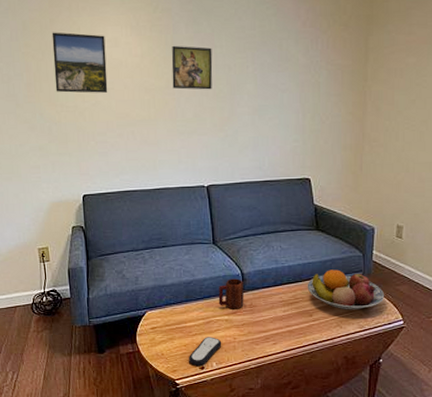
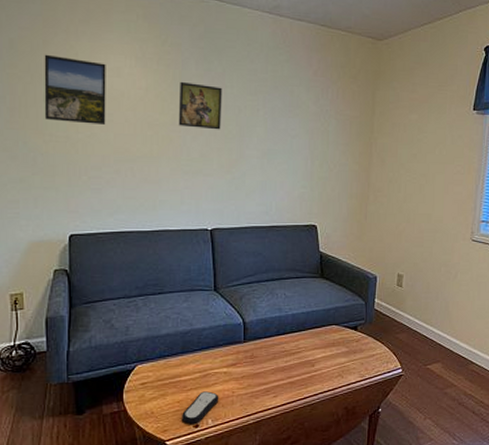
mug: present [218,278,244,309] -> none [217,328,245,361]
fruit bowl: present [307,269,384,310] -> none [310,318,384,360]

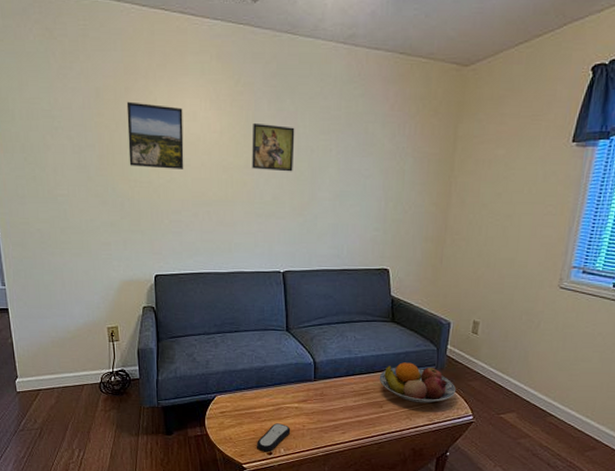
fruit bowl: none [310,318,384,360] -> present [379,362,455,404]

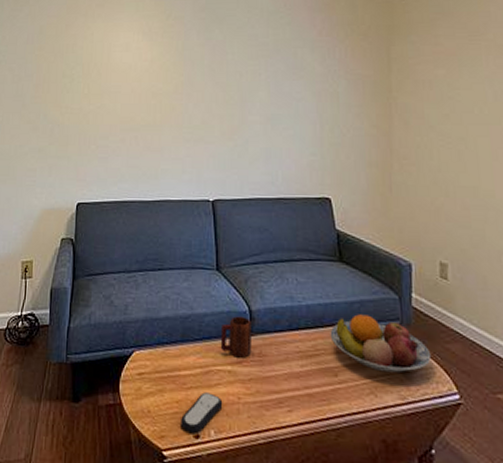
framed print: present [126,101,184,169] -> none [63,36,117,96]
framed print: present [252,122,295,172] -> none [181,51,223,96]
mug: none [289,367,315,398] -> present [220,316,252,358]

